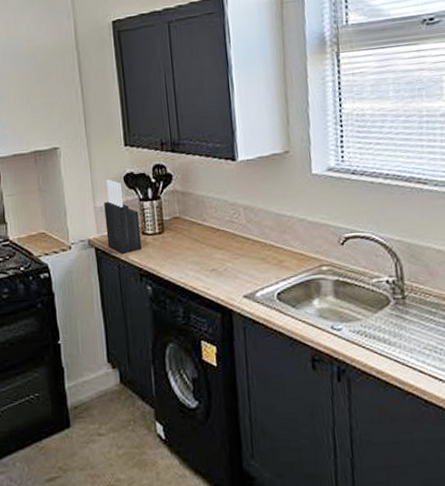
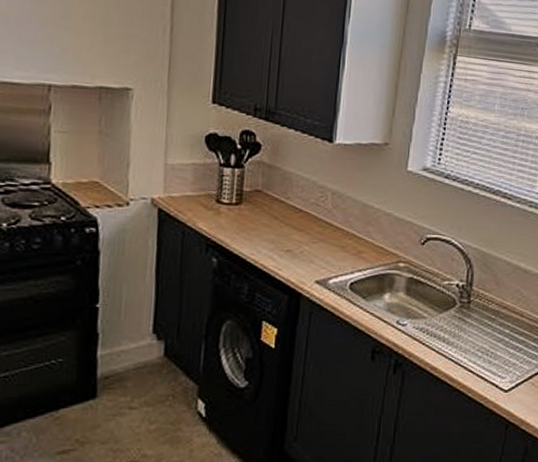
knife block: present [104,179,142,254] -> none [174,136,216,220]

